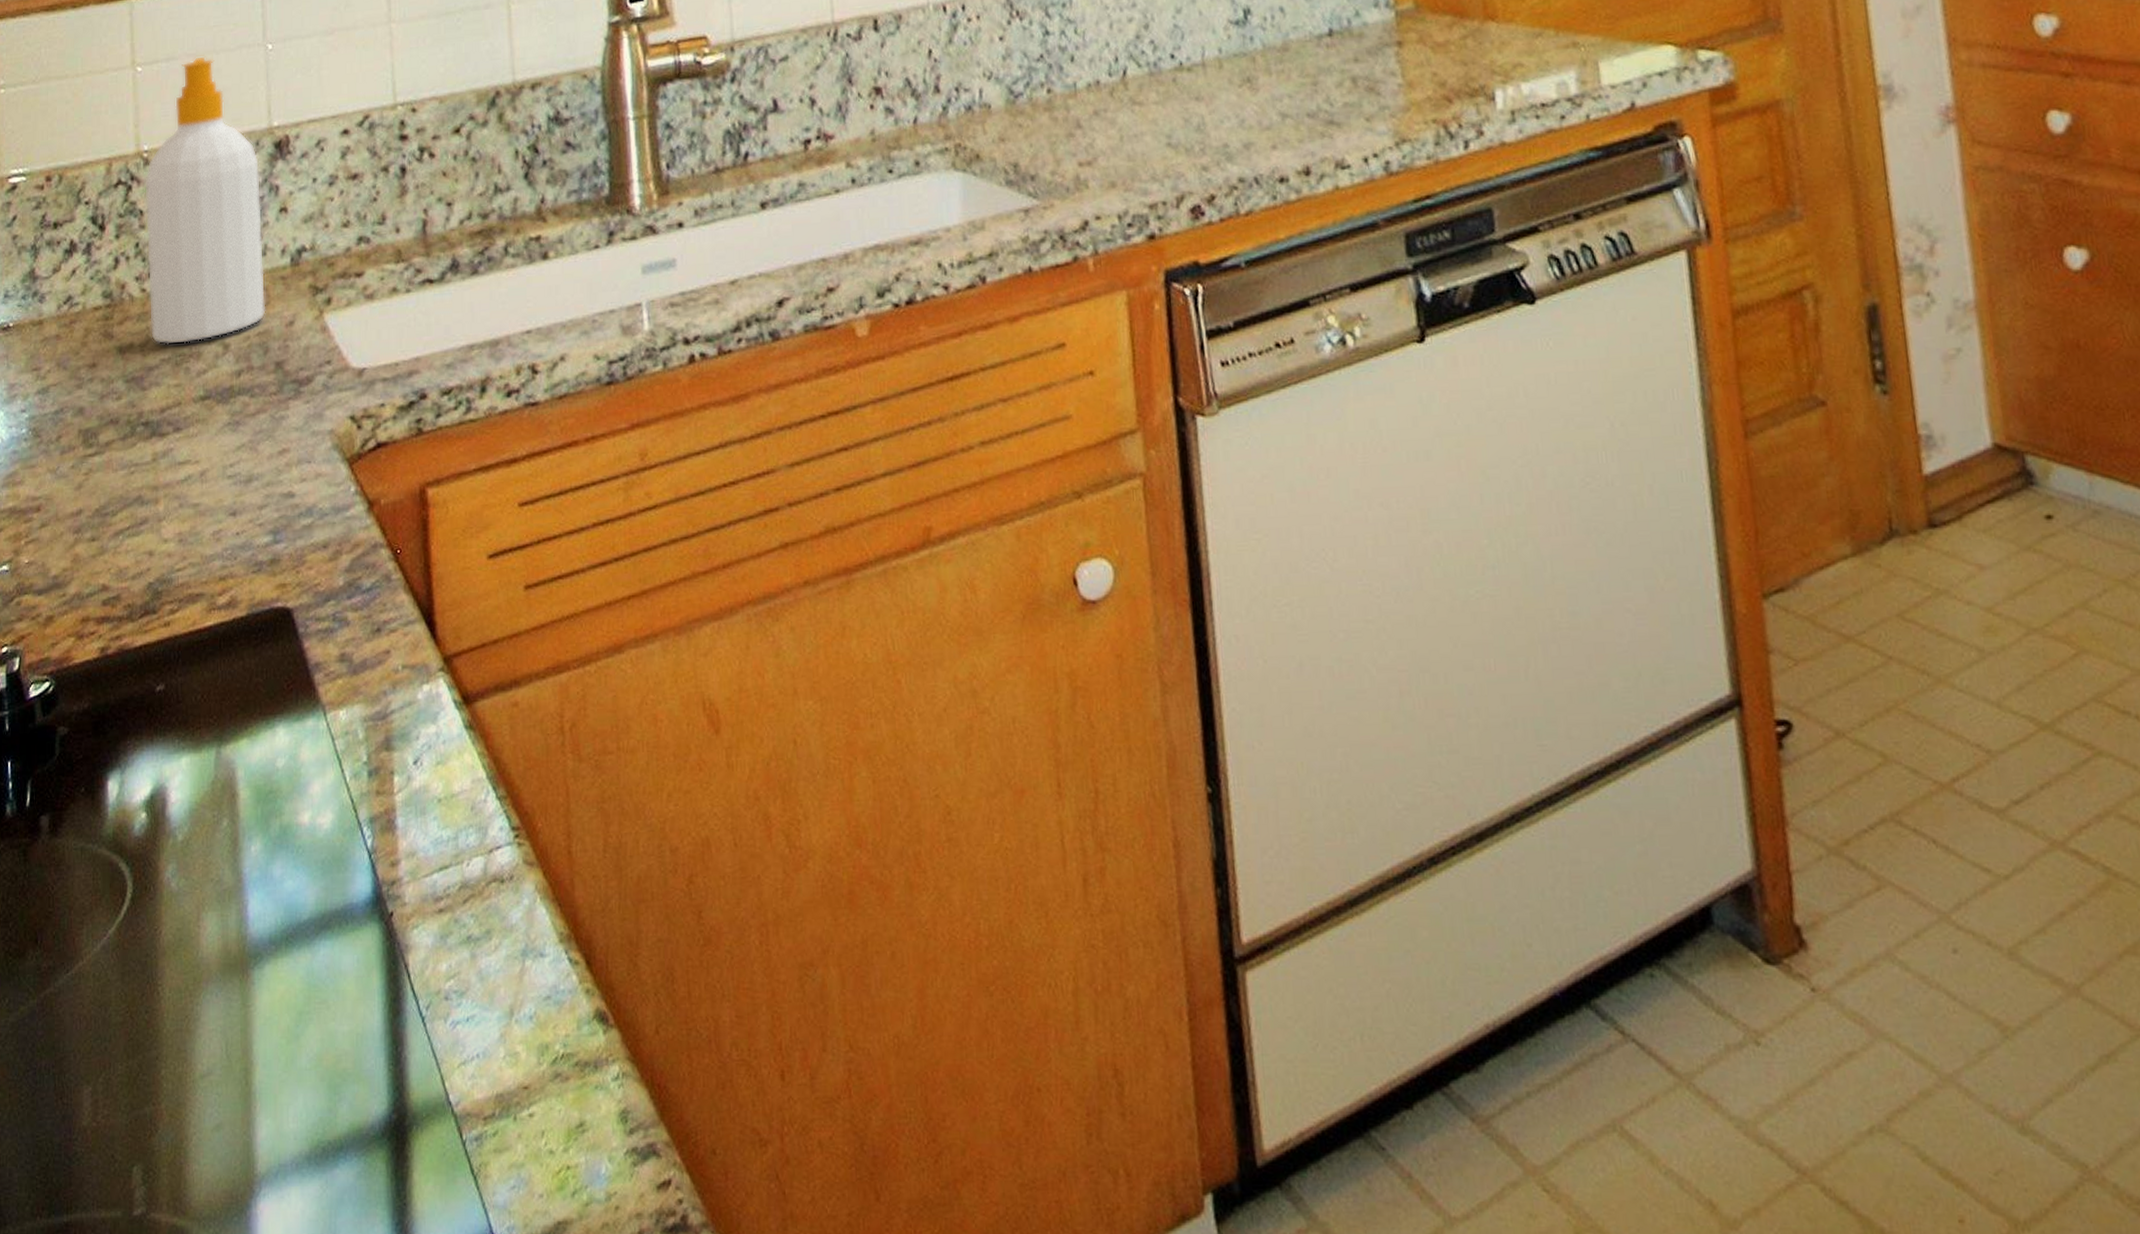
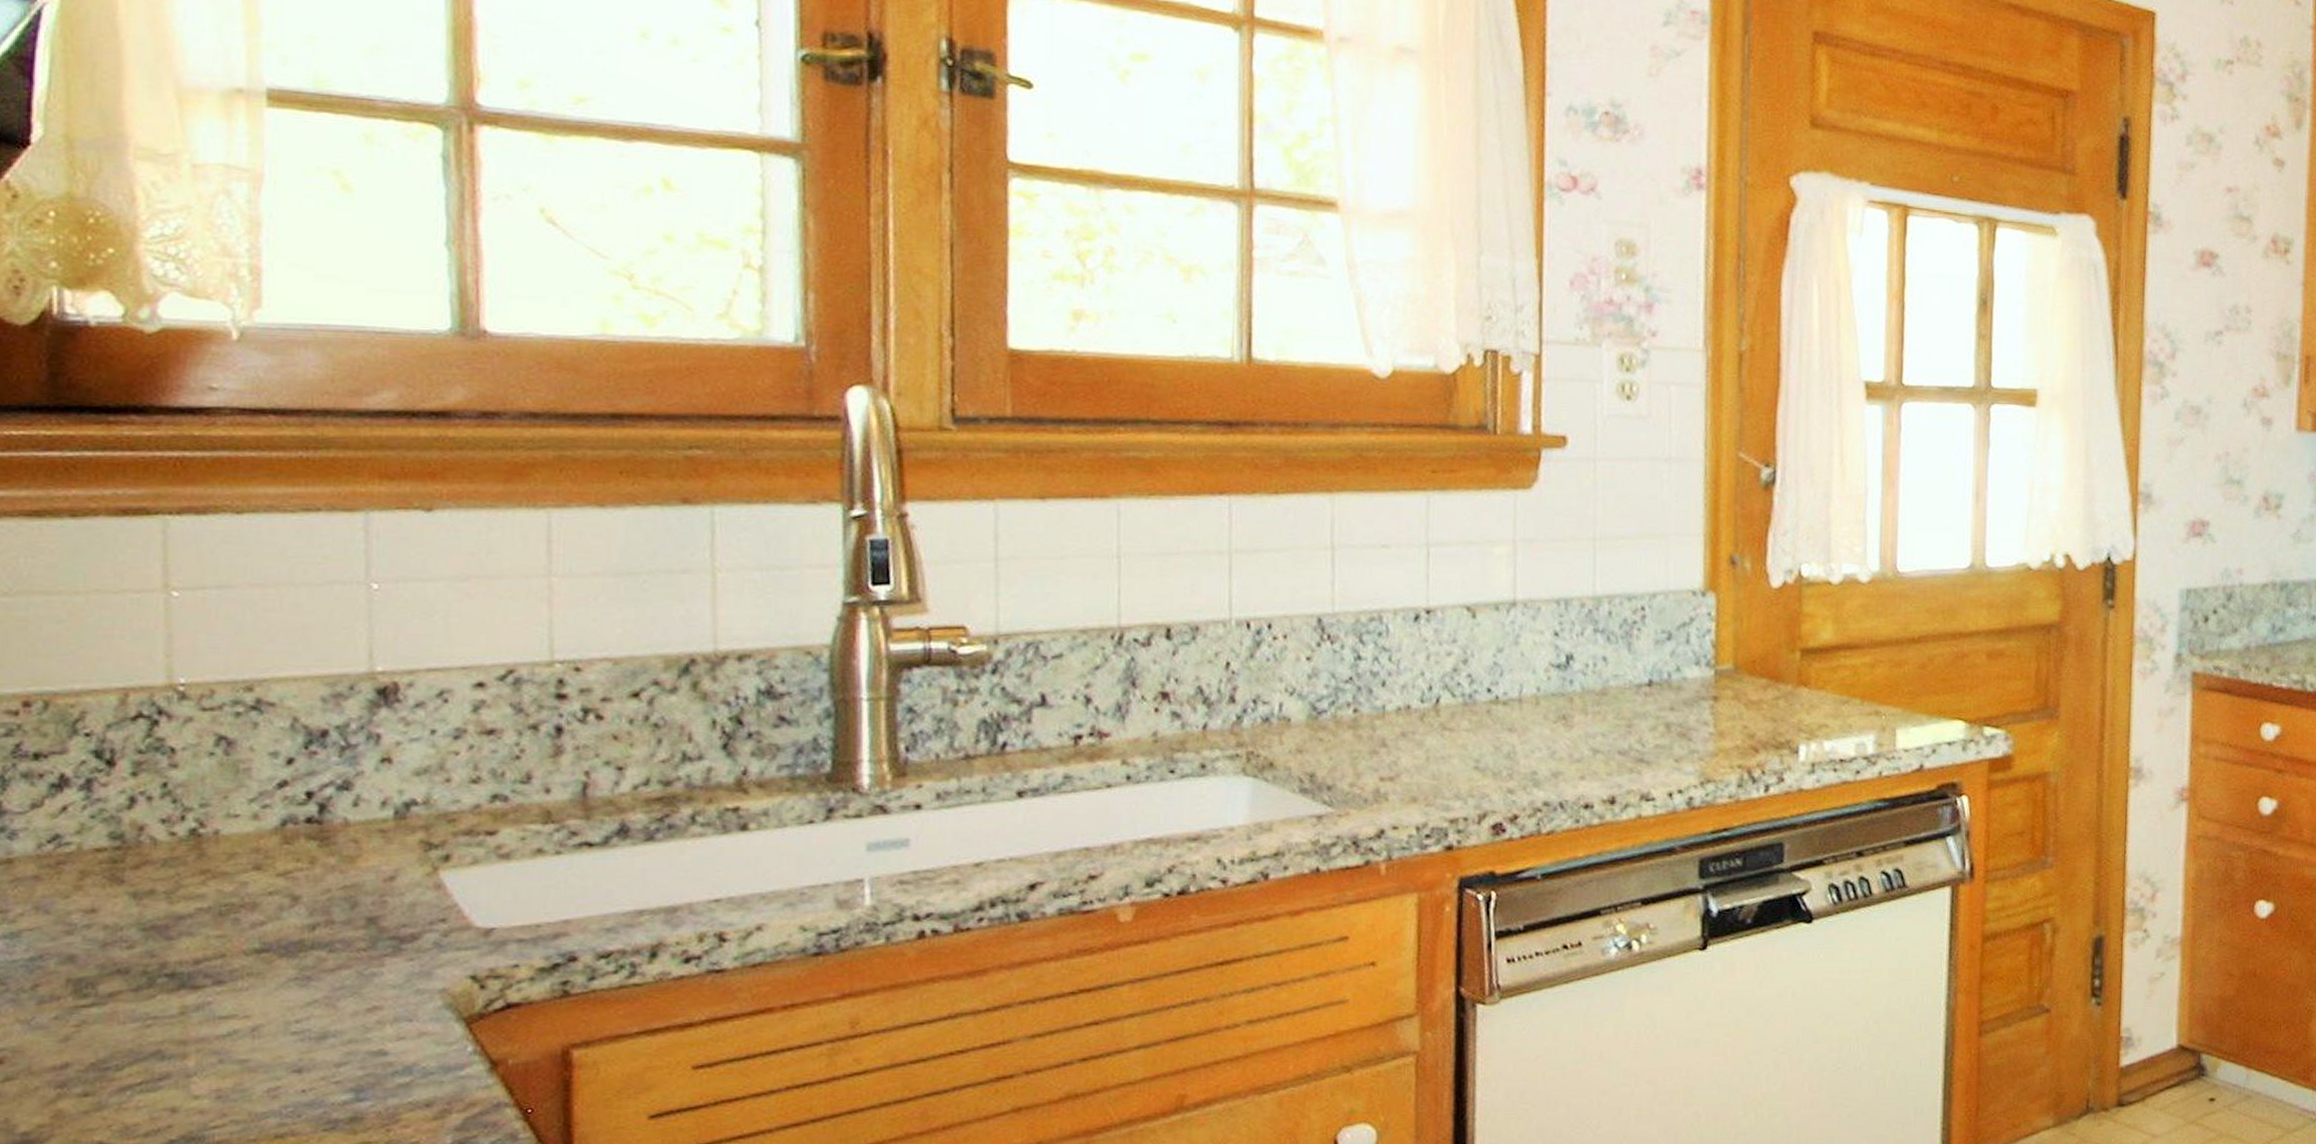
soap bottle: present [144,55,266,345] -> none [177,586,357,893]

